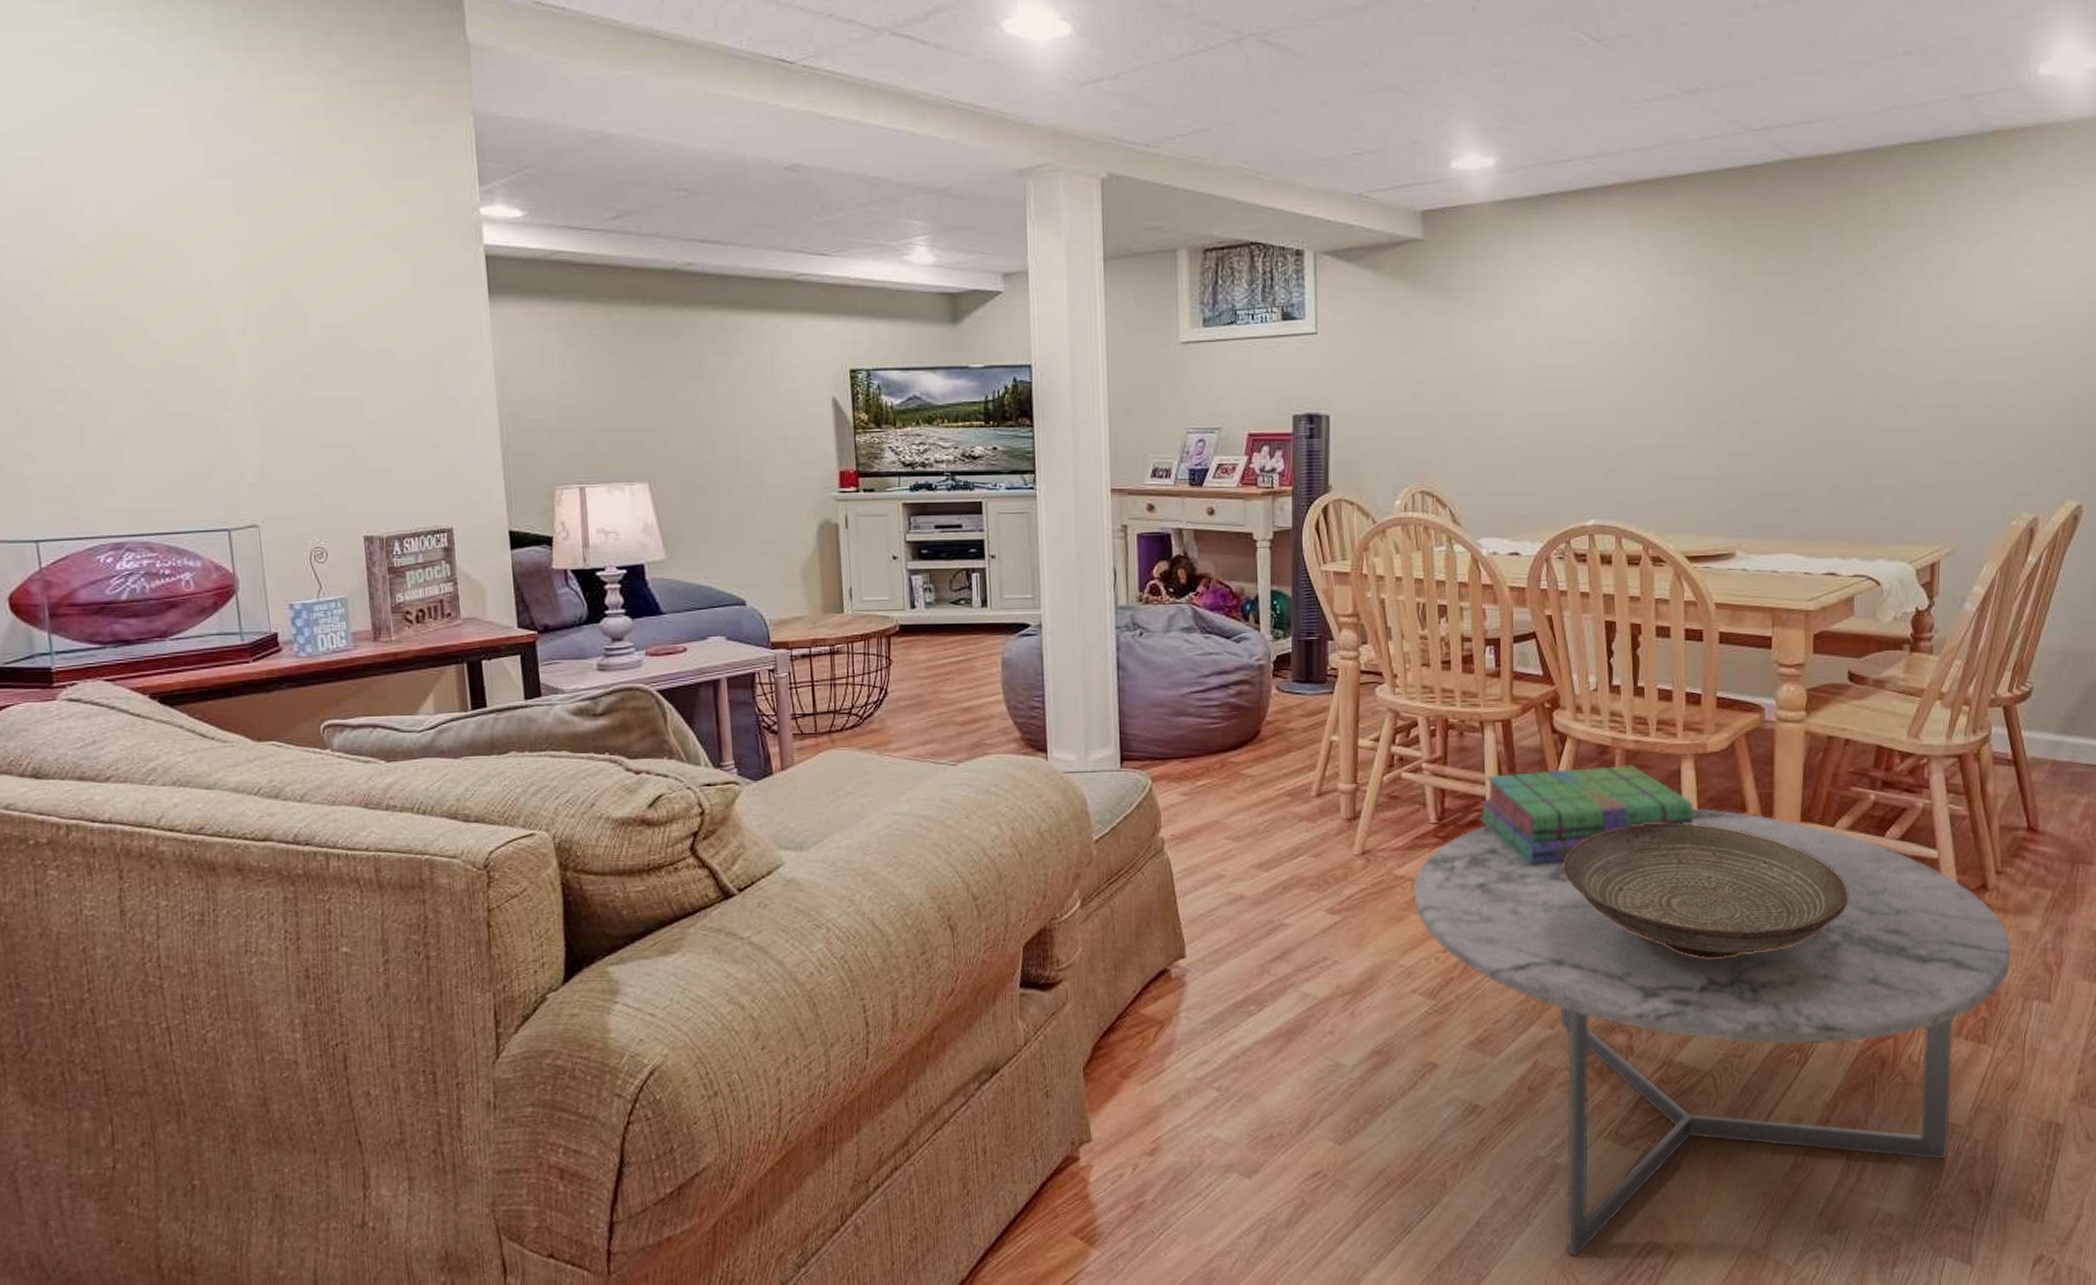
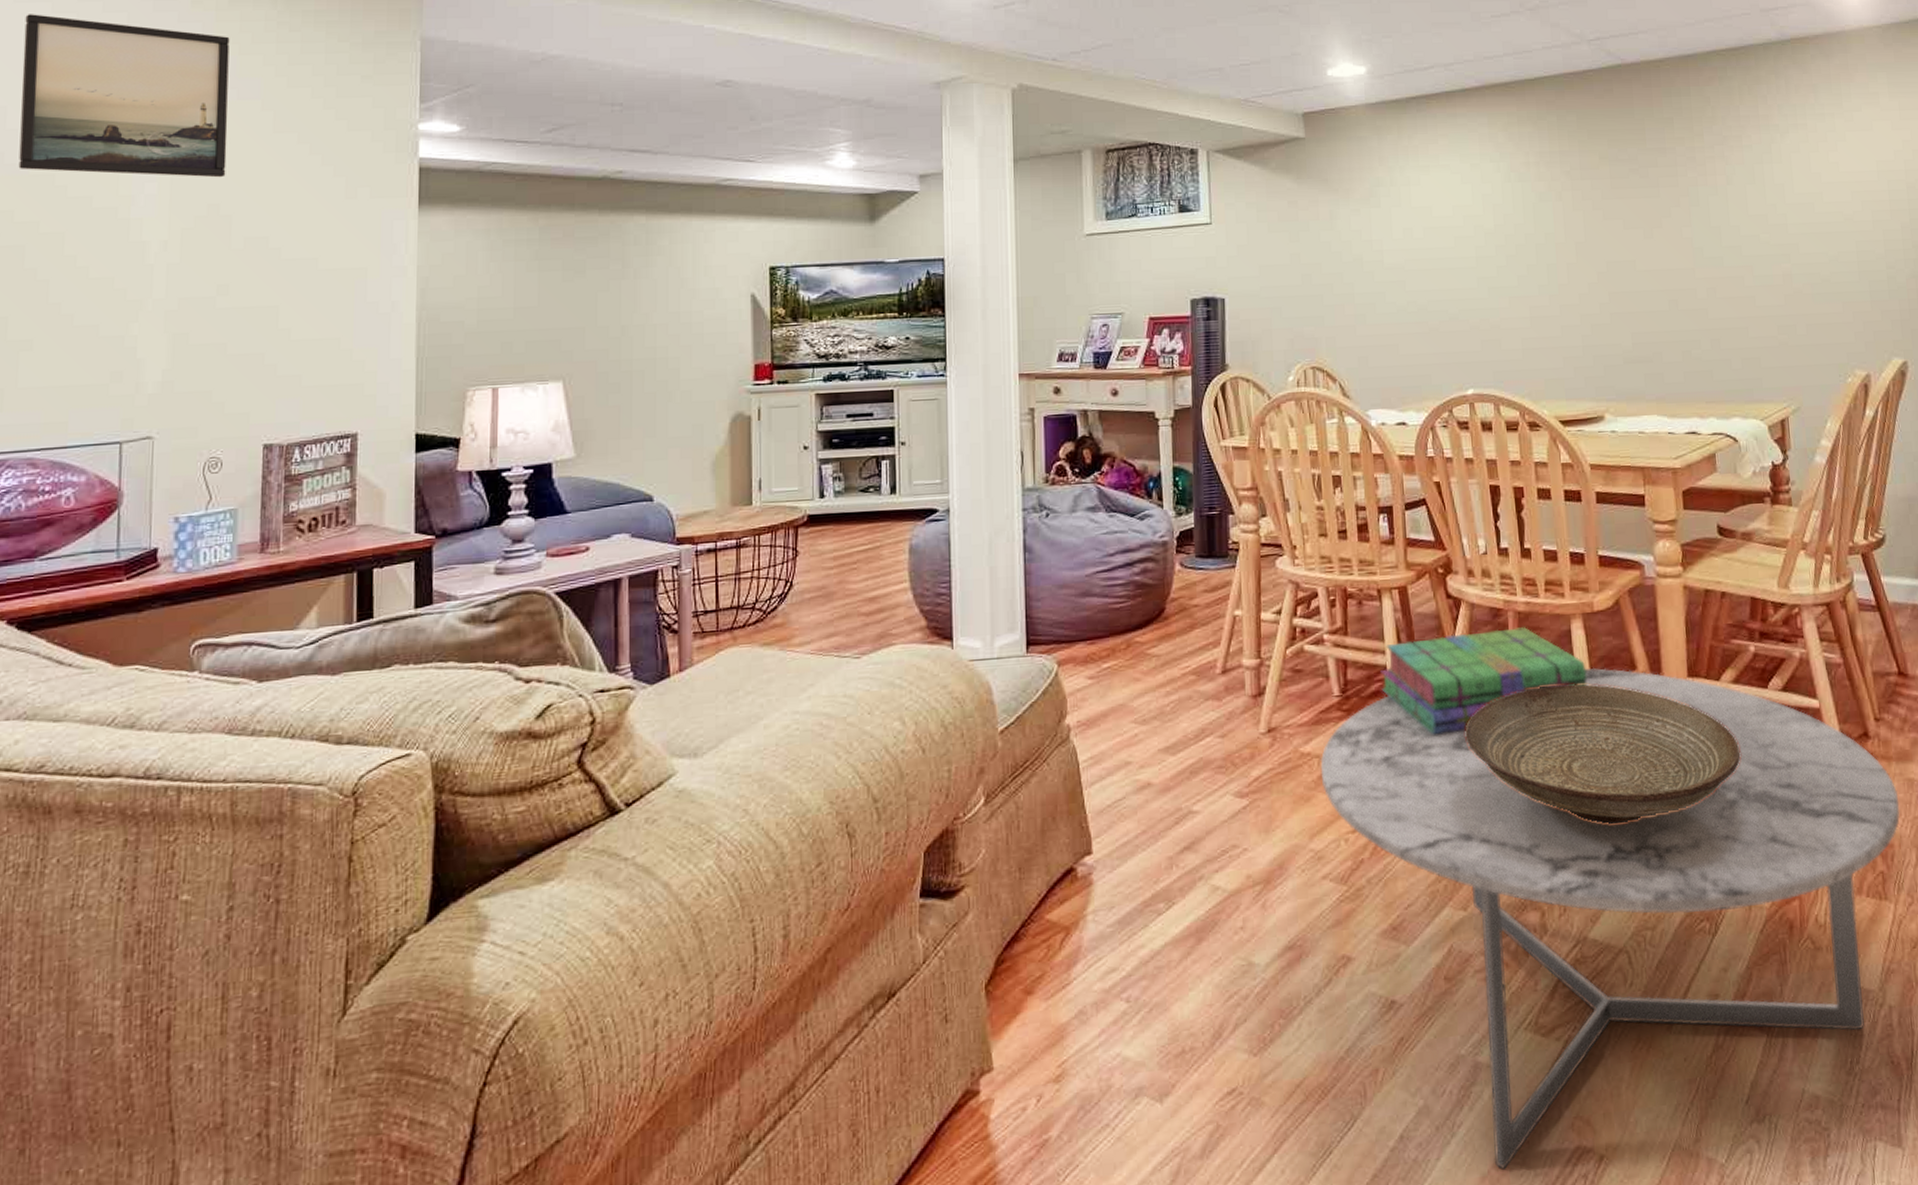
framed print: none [71,81,294,262] -> present [18,14,230,178]

